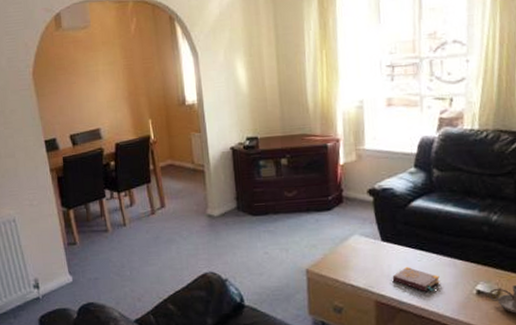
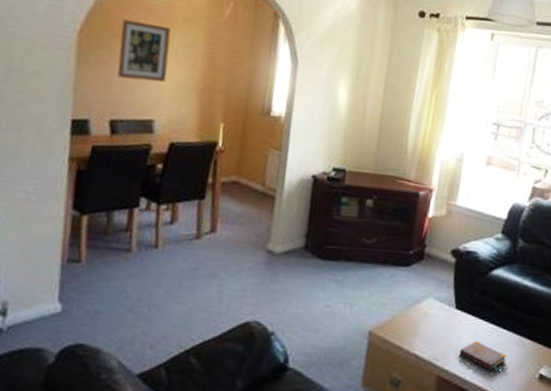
wall art: none [59,52,101,101] -> present [117,19,171,82]

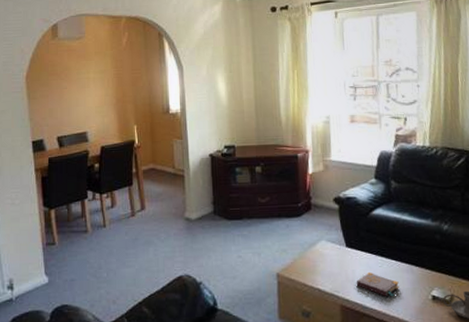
wall art: present [117,19,171,82] -> none [53,61,90,104]

